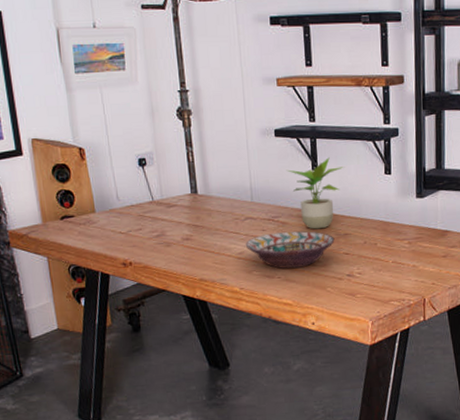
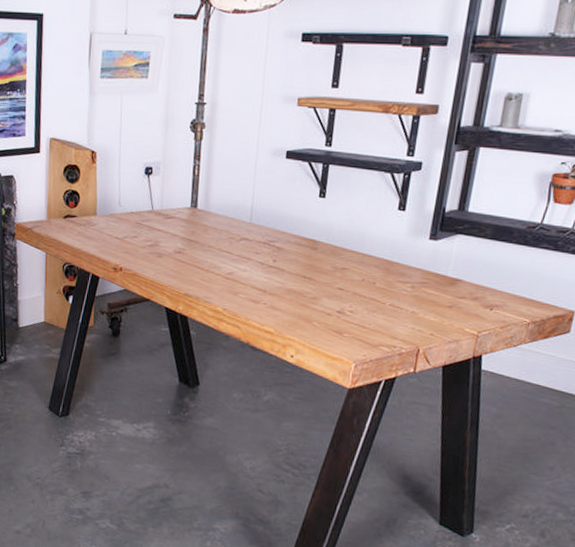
decorative bowl: present [245,231,335,269] -> none [236,257,331,297]
potted plant: present [286,157,344,229] -> none [291,185,354,260]

